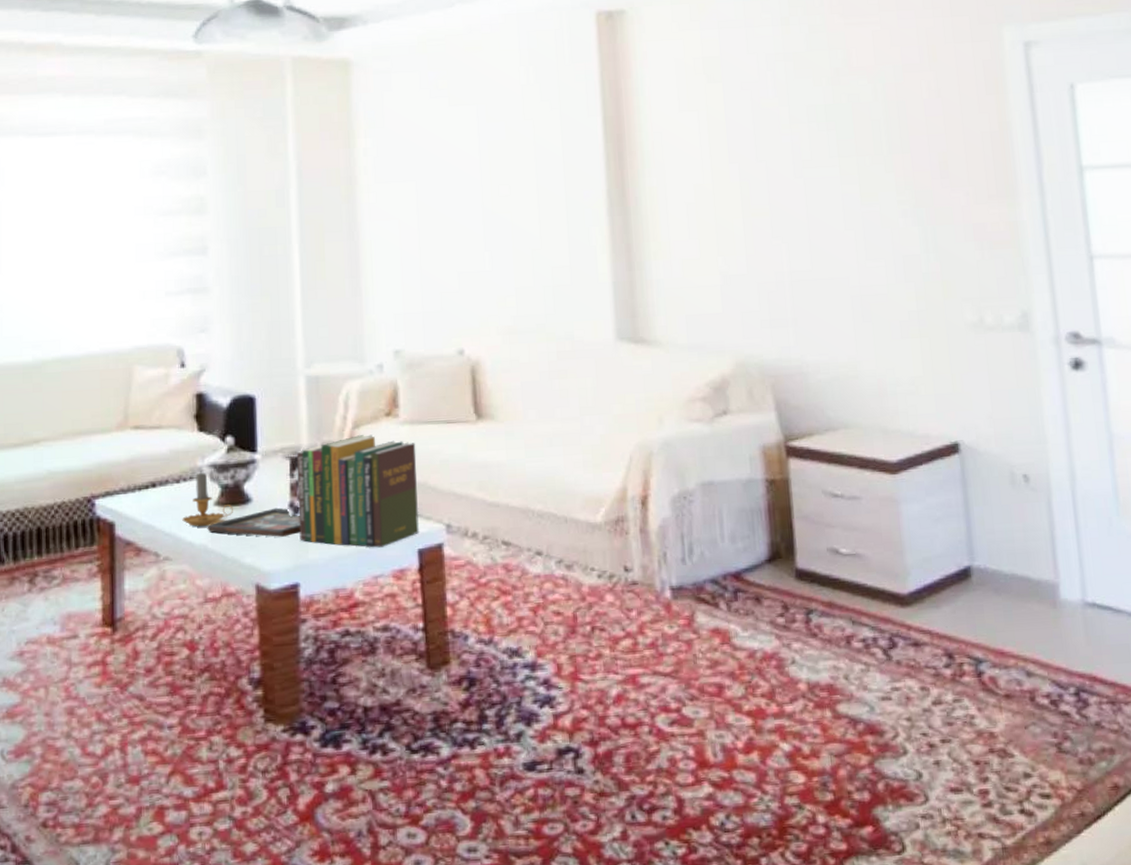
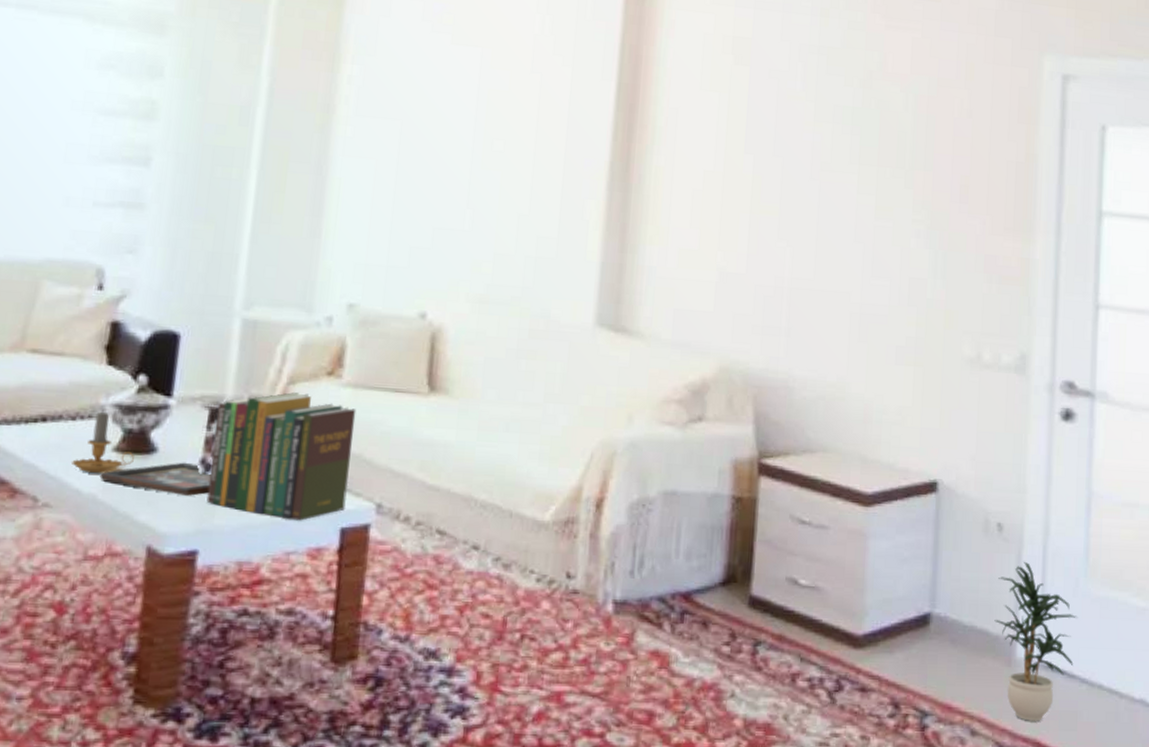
potted plant: none [1032,507,1119,659] -> present [994,561,1078,722]

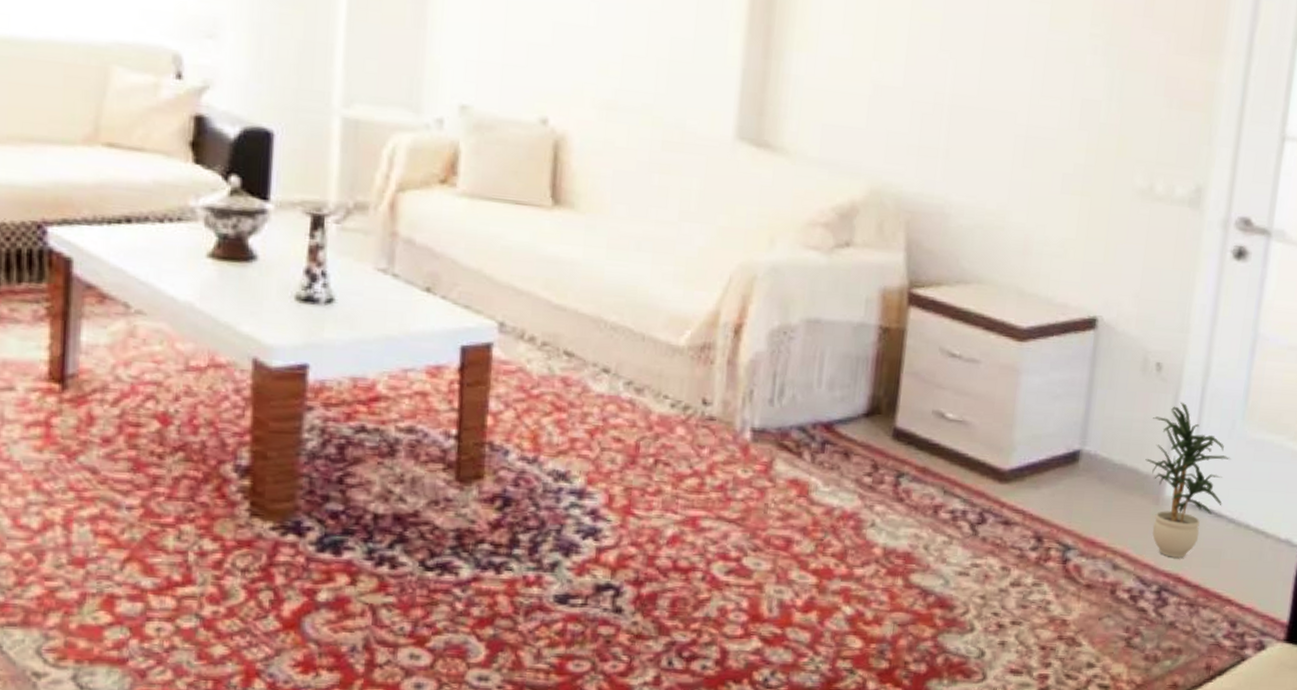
candle: present [72,410,134,473] -> none [164,212,232,281]
decorative tray: present [101,462,212,496] -> none [197,271,318,308]
books: present [206,392,356,521] -> none [314,201,474,338]

